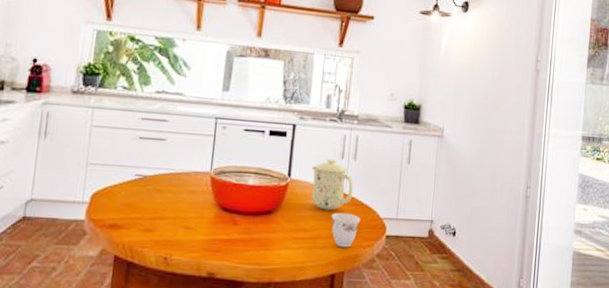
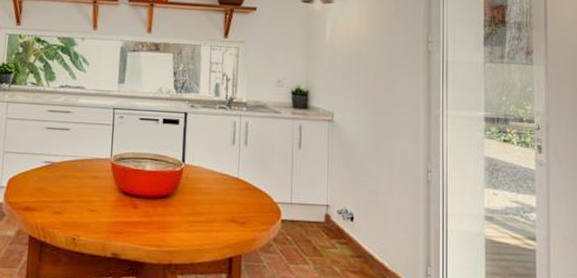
mug: present [311,158,354,211] -> none [204,144,247,195]
teacup: present [331,212,361,248] -> none [226,196,255,232]

